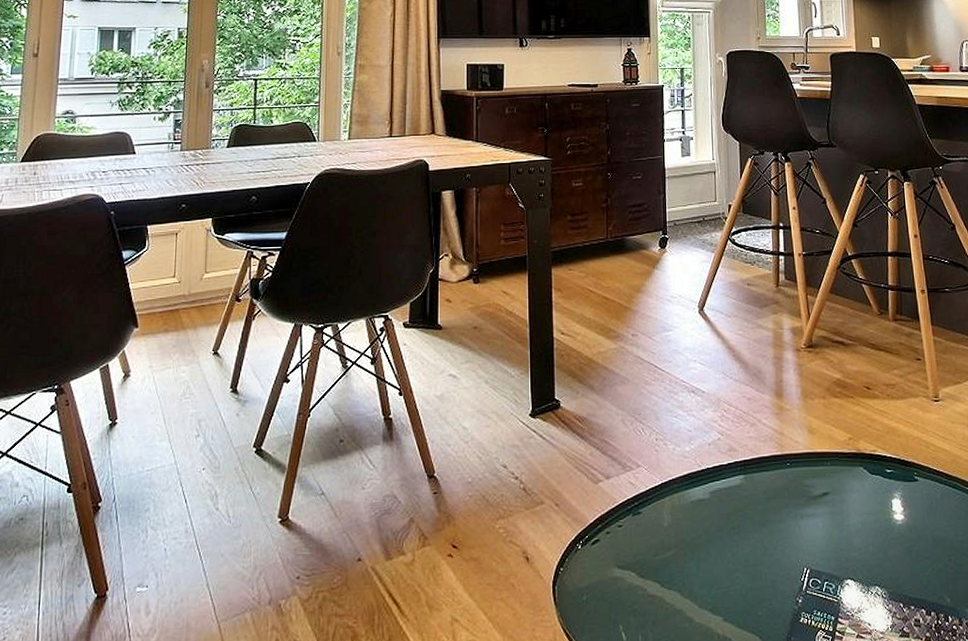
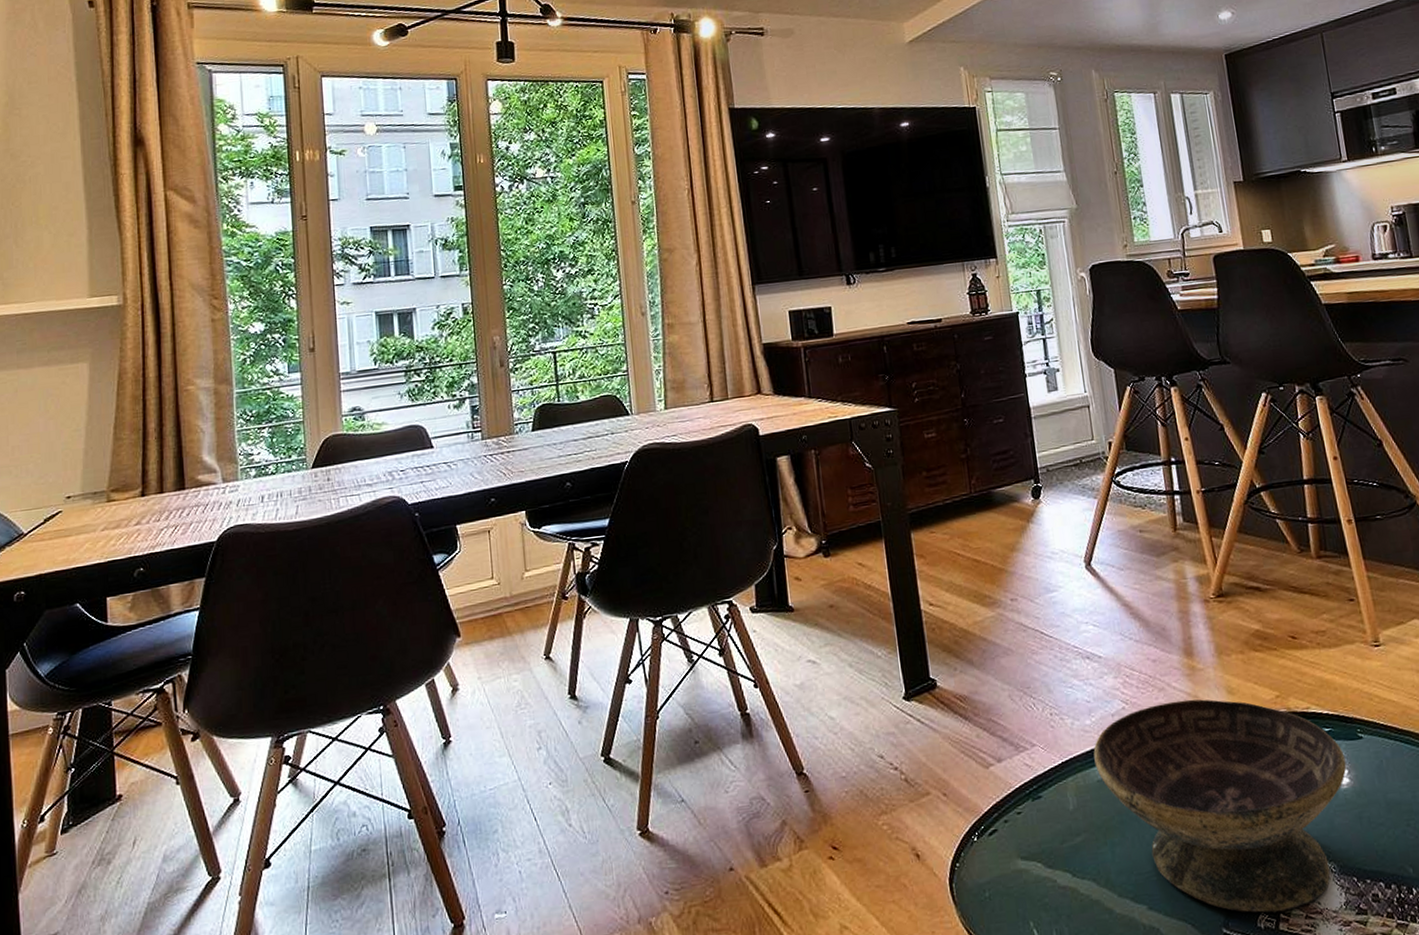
decorative bowl: none [690,435,903,631] -> present [1093,699,1347,913]

